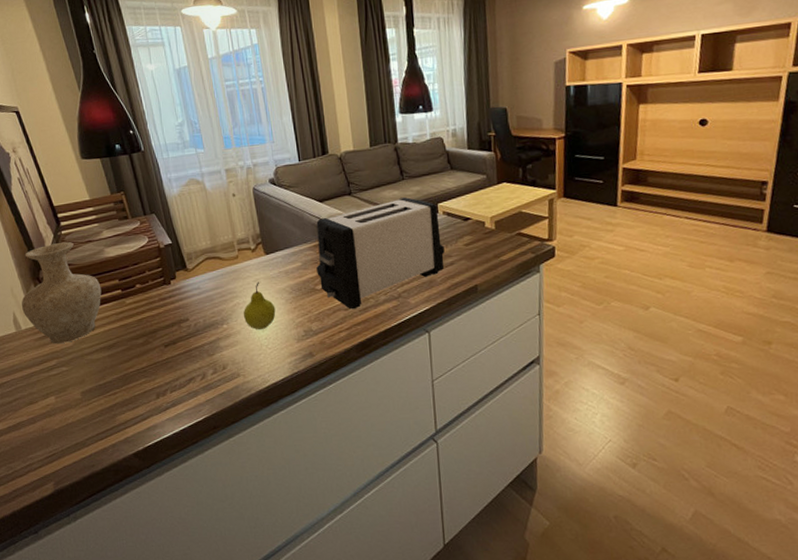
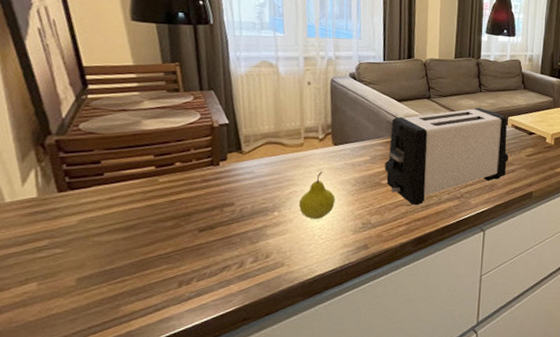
vase: present [21,242,102,344] -> none [10,107,129,221]

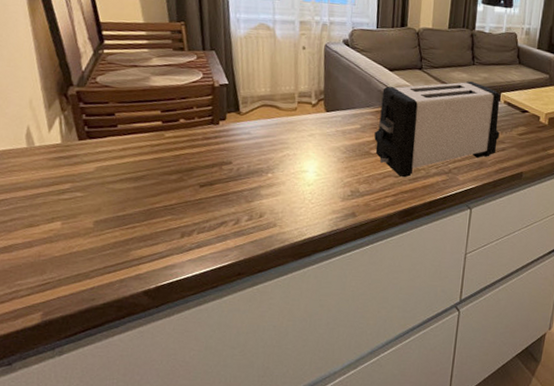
fruit: present [298,171,336,219] -> none [291,136,326,184]

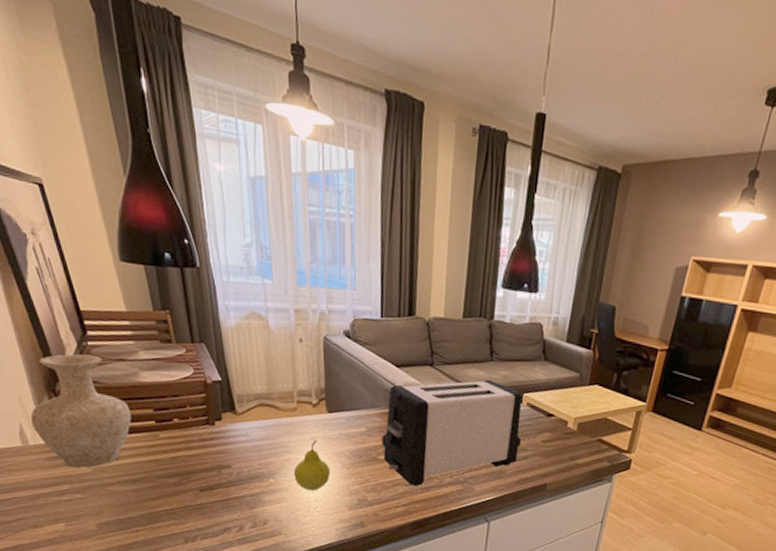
vase: none [39,61,139,167] -> present [30,354,131,468]
fruit: none [291,136,326,184] -> present [293,440,331,491]

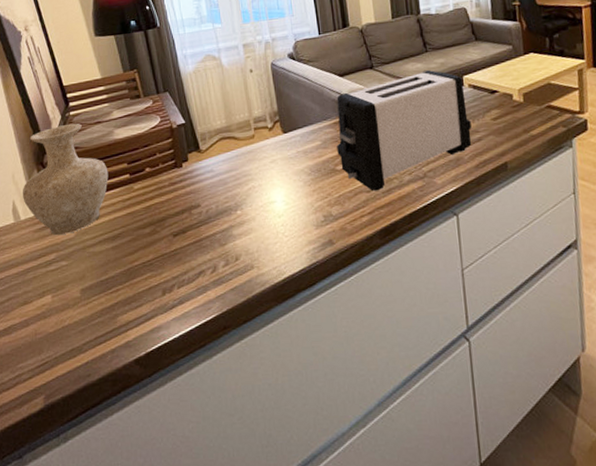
fruit: present [293,440,331,491] -> none [258,162,294,215]

